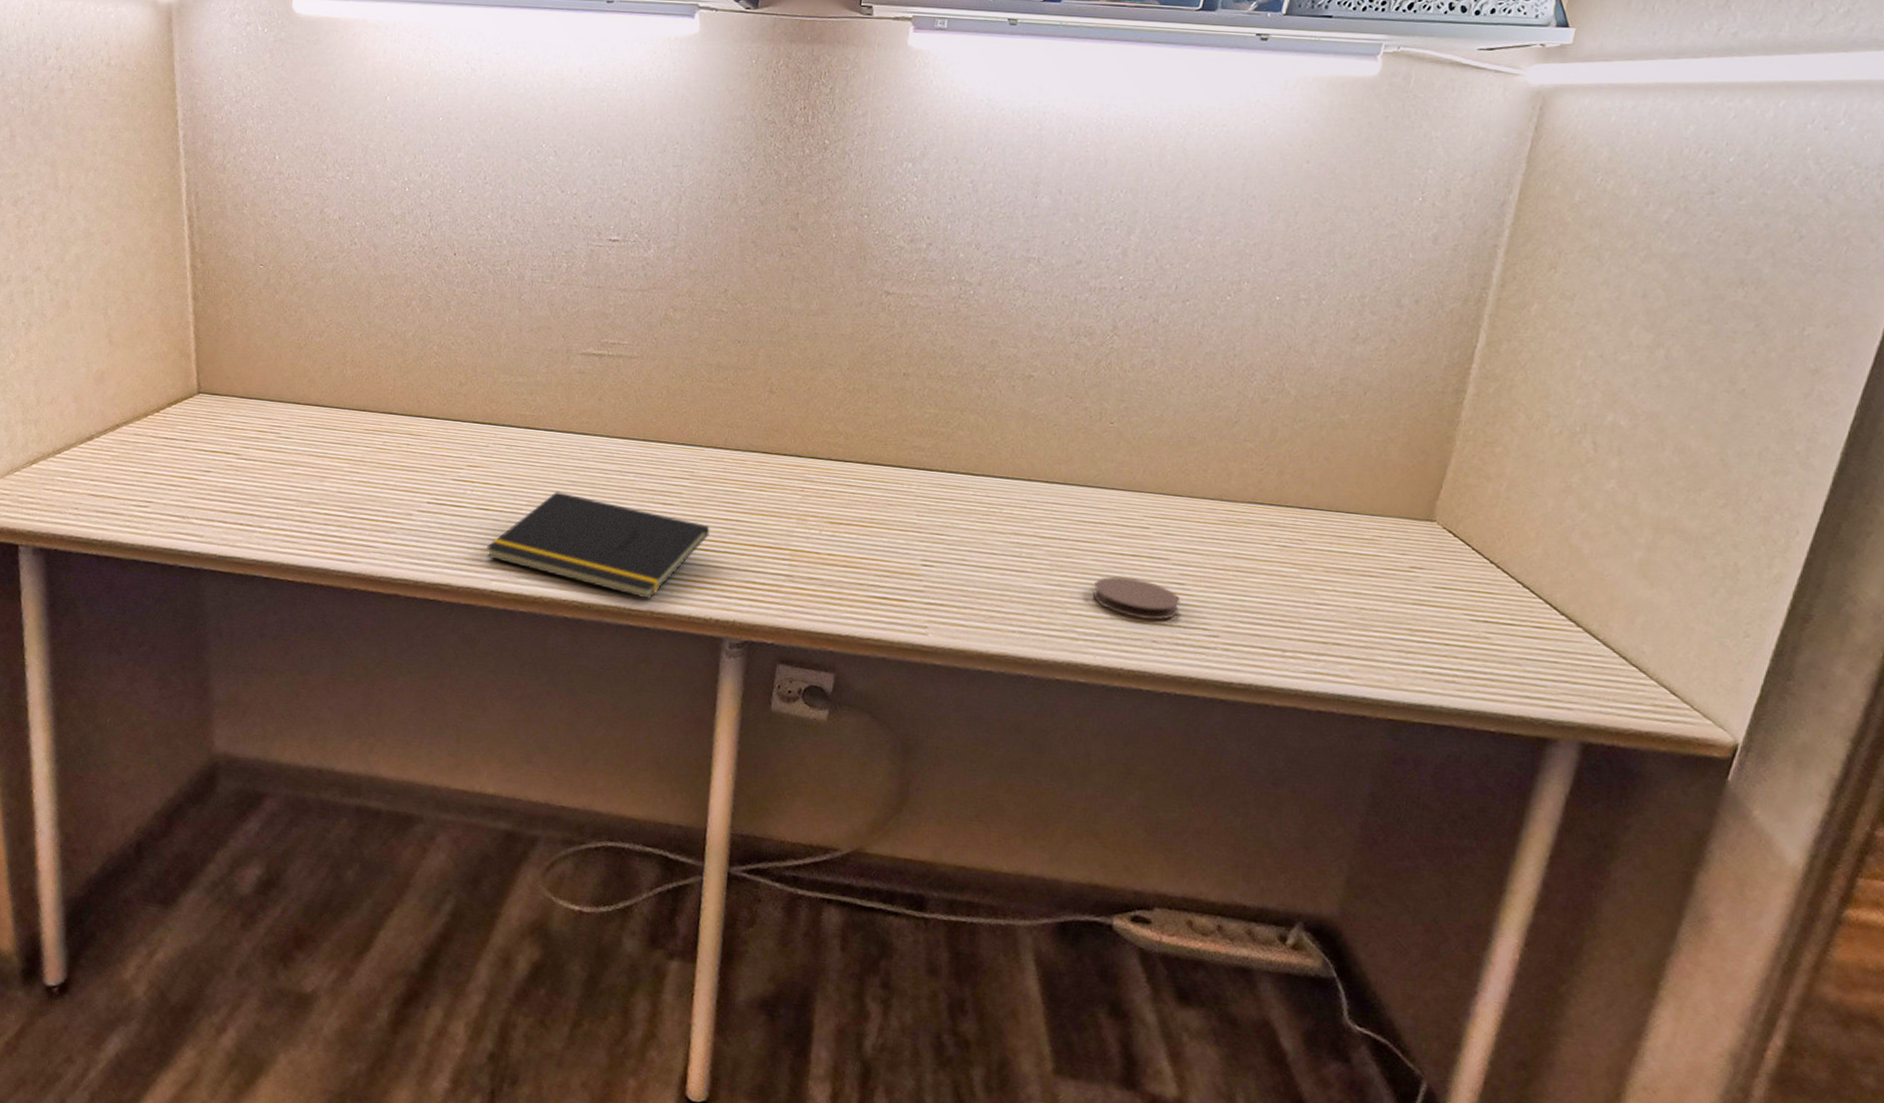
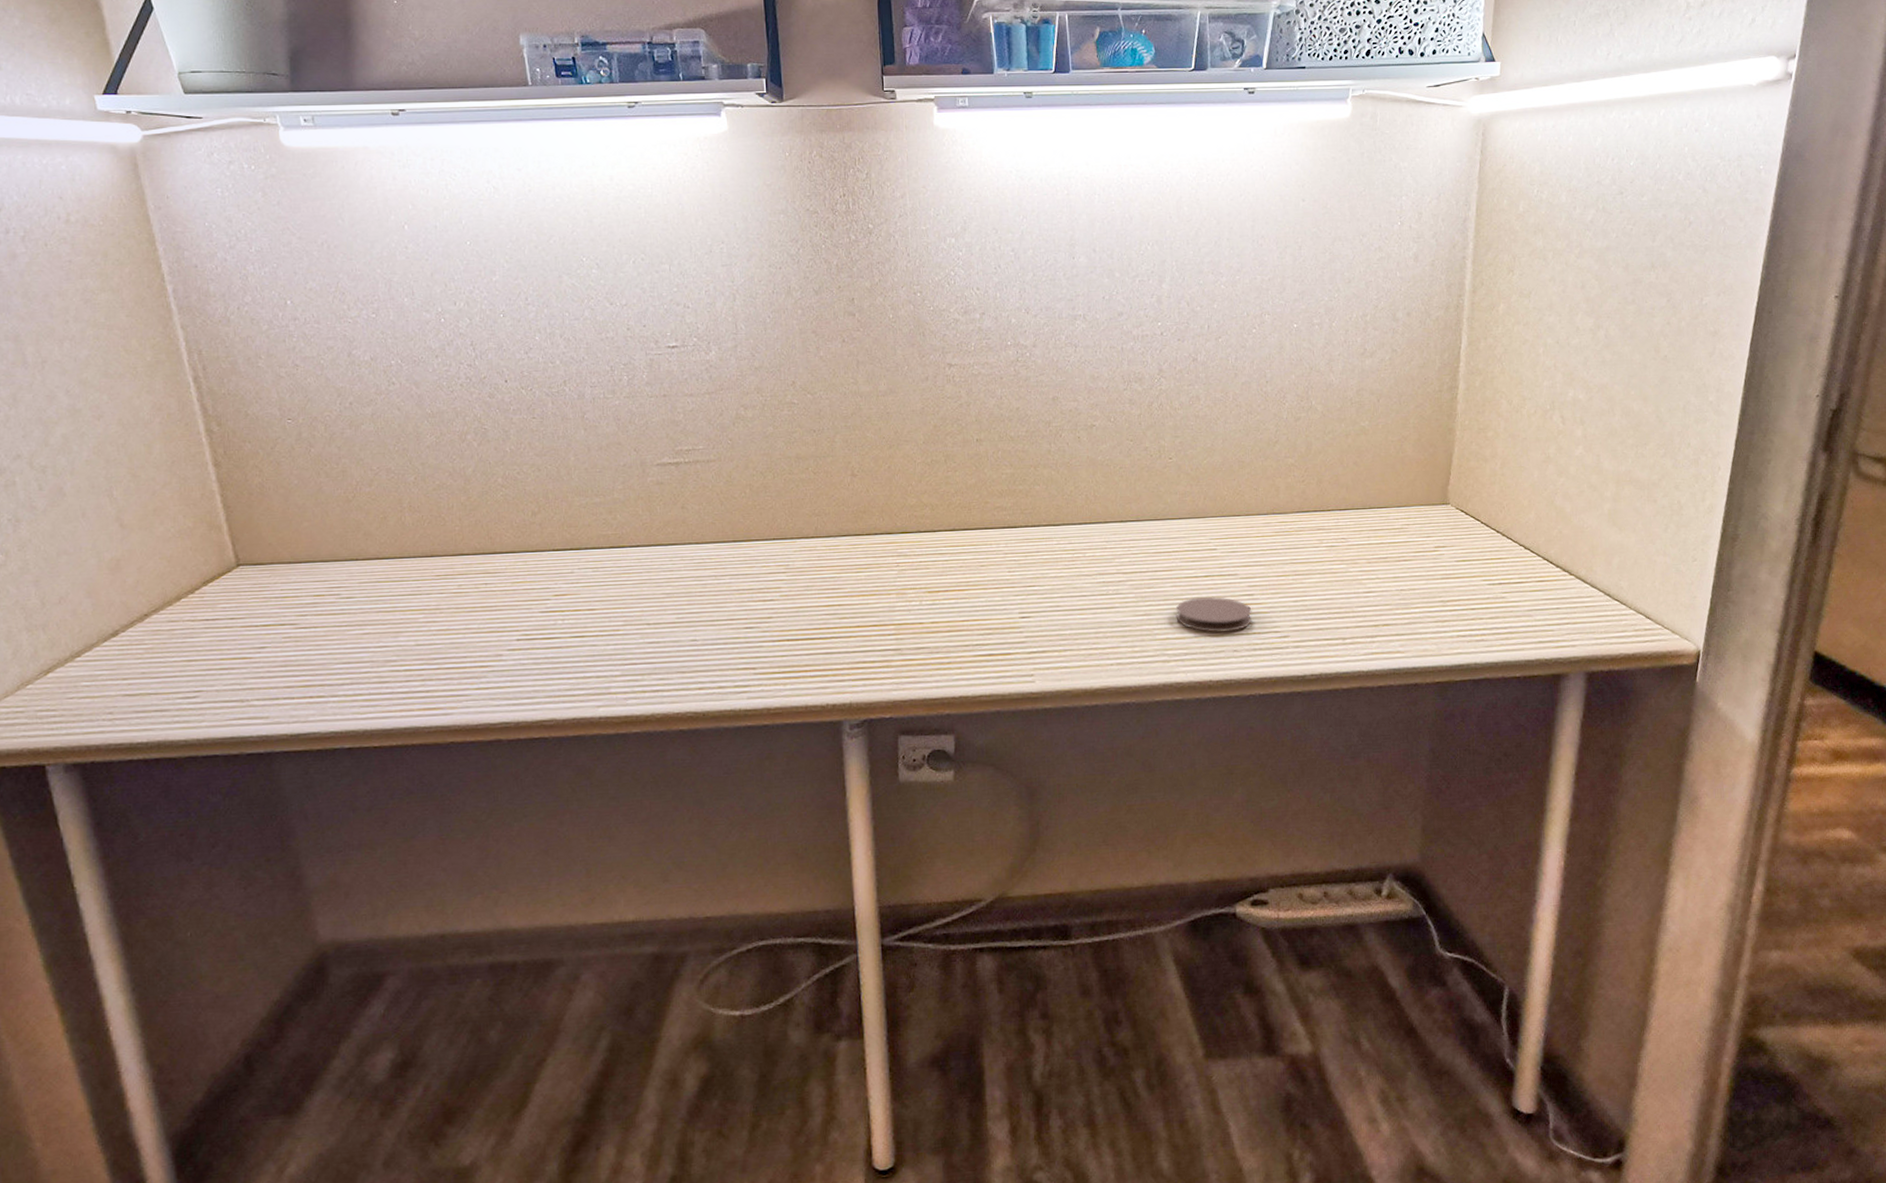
notepad: present [486,490,710,600] -> none [587,605,814,697]

